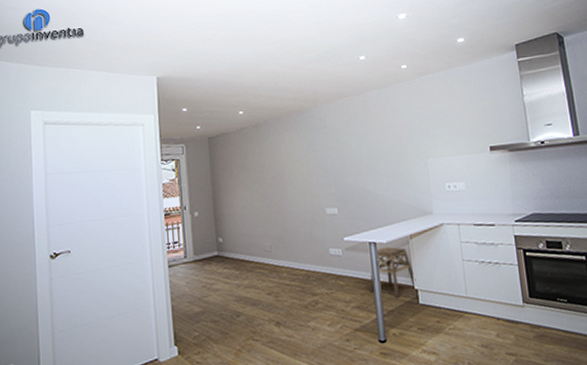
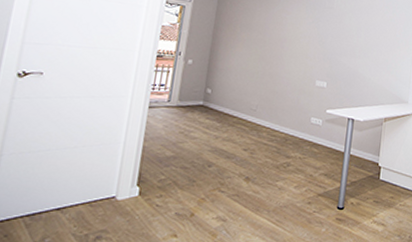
stool: present [369,246,416,298] -> none [339,124,381,171]

